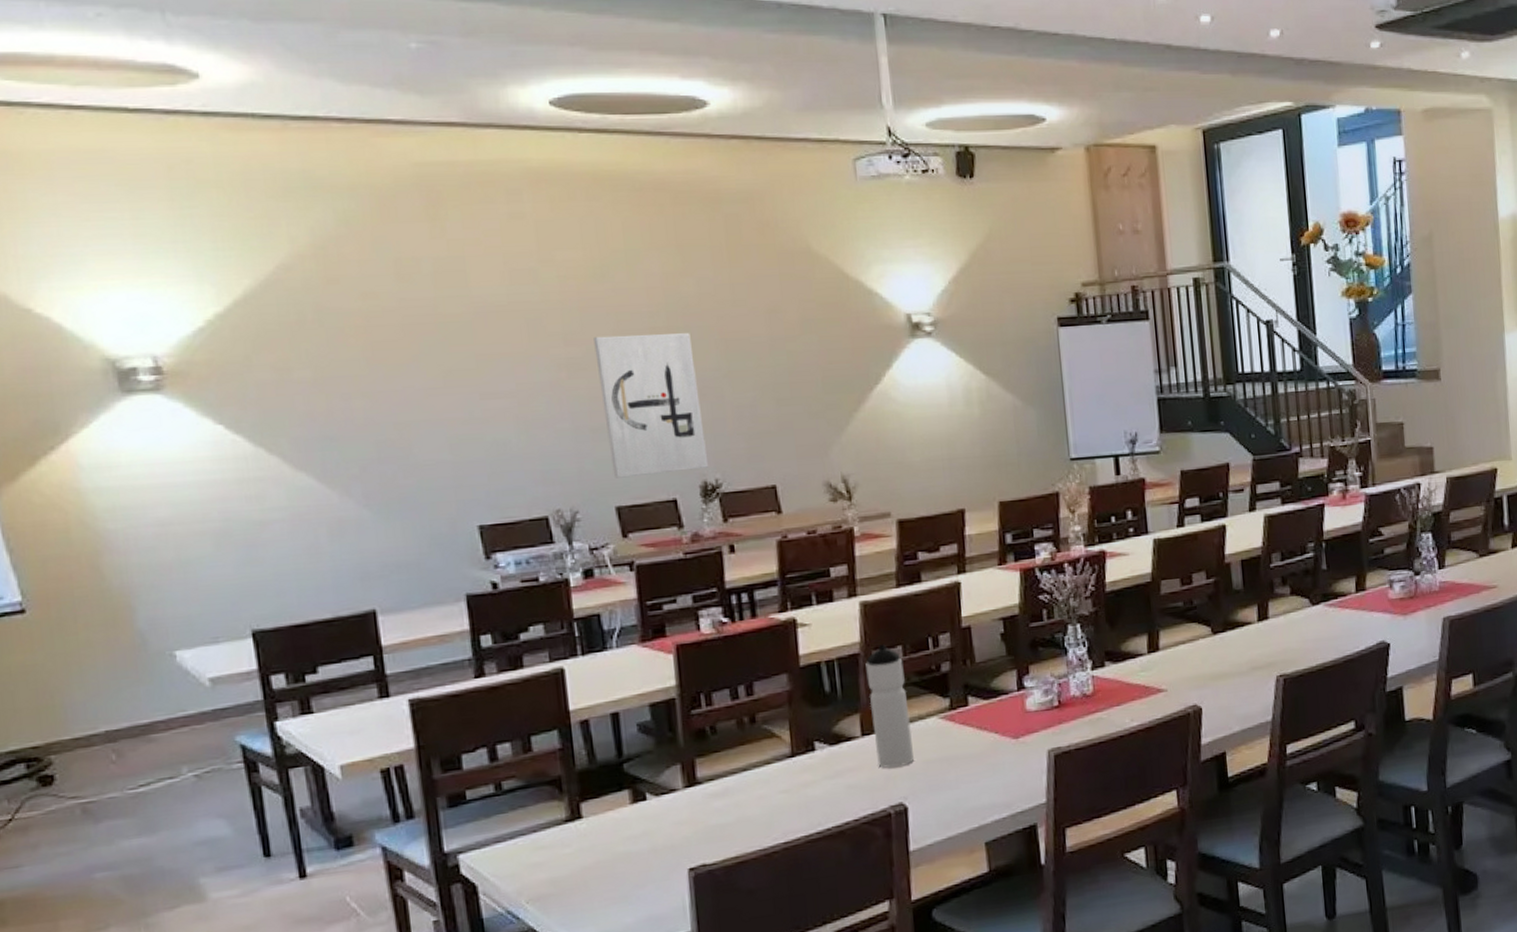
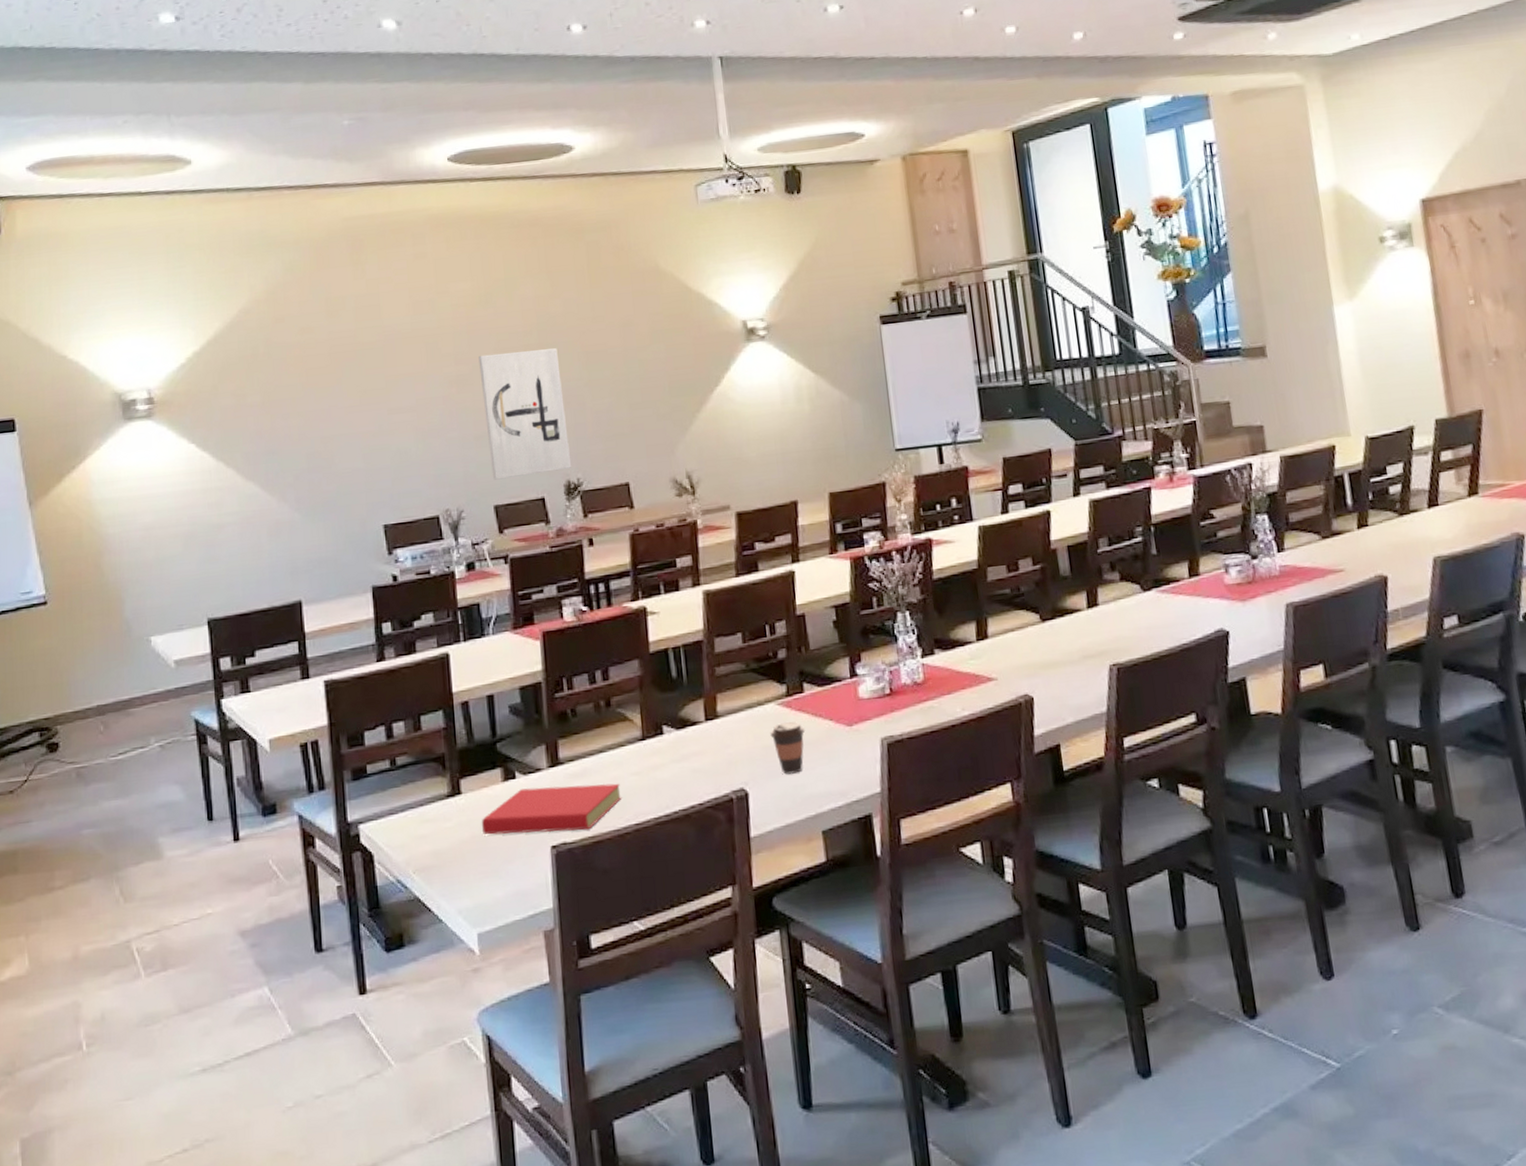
book: none [606,801,769,860] -> present [481,783,622,835]
water bottle: present [865,644,915,768] -> none [708,631,755,753]
coffee cup: none [932,735,970,788] -> present [770,722,806,774]

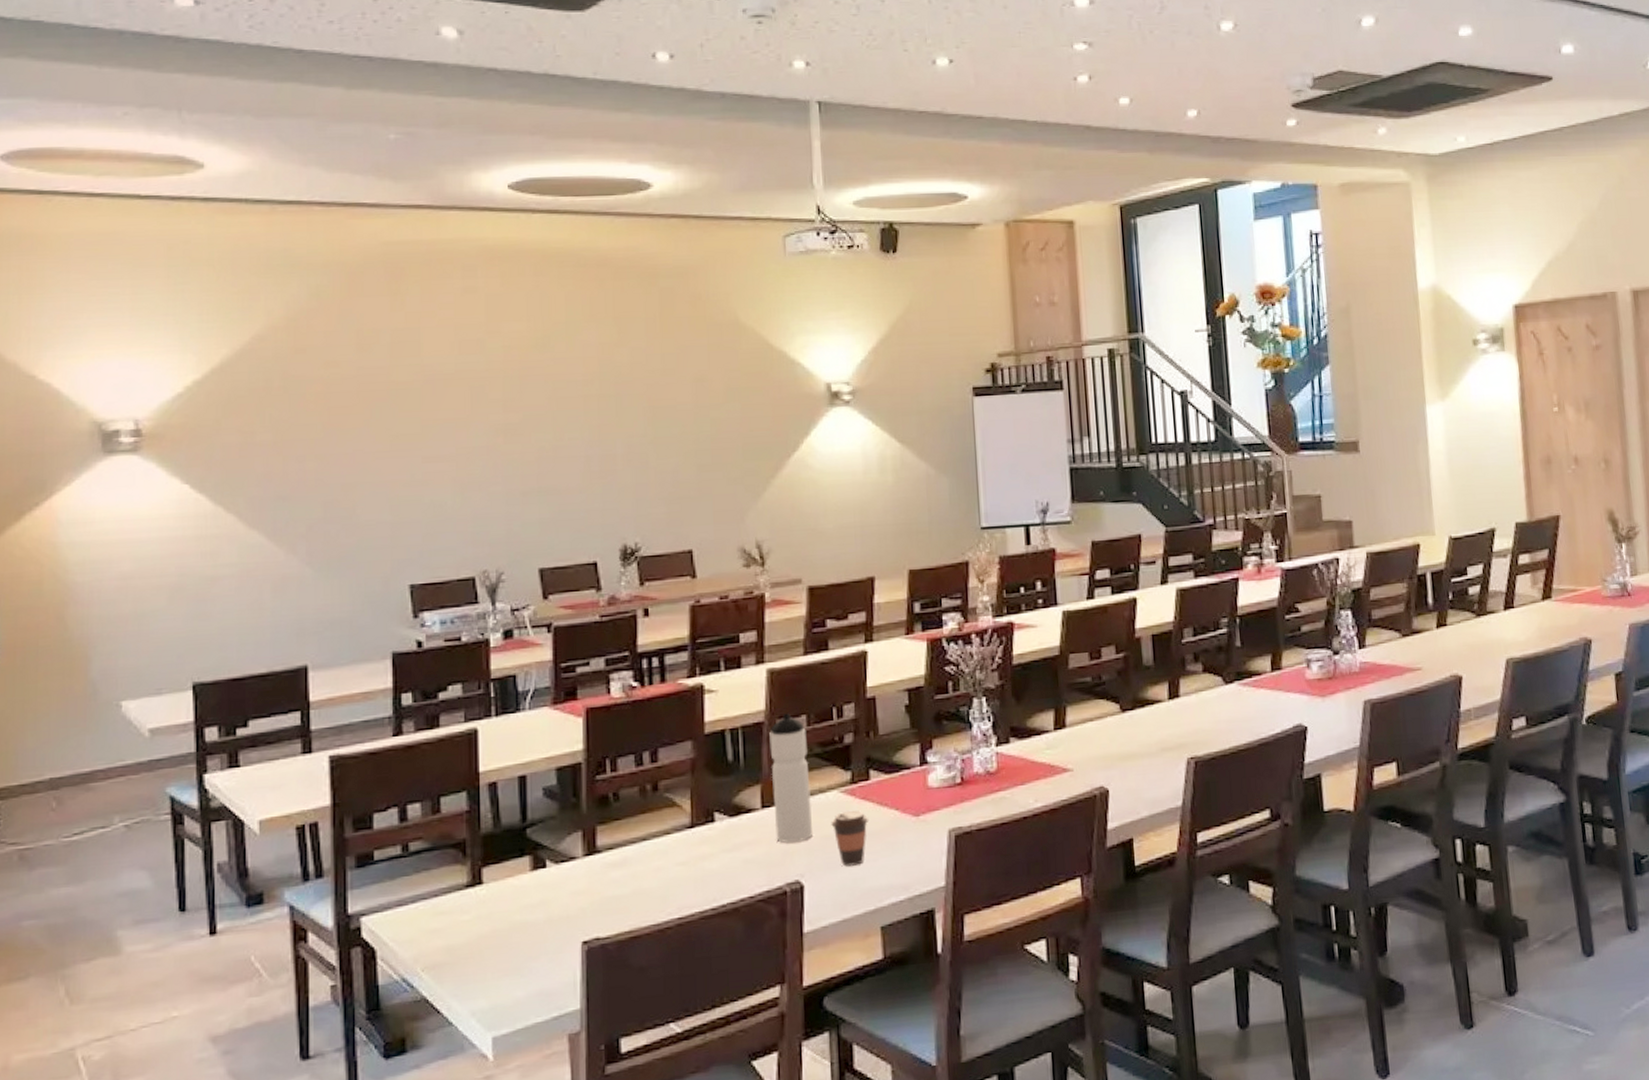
wall art: present [478,348,572,480] -> none [531,401,630,541]
book: present [481,783,622,835] -> none [503,873,665,929]
water bottle: none [708,631,755,753] -> present [769,713,814,843]

